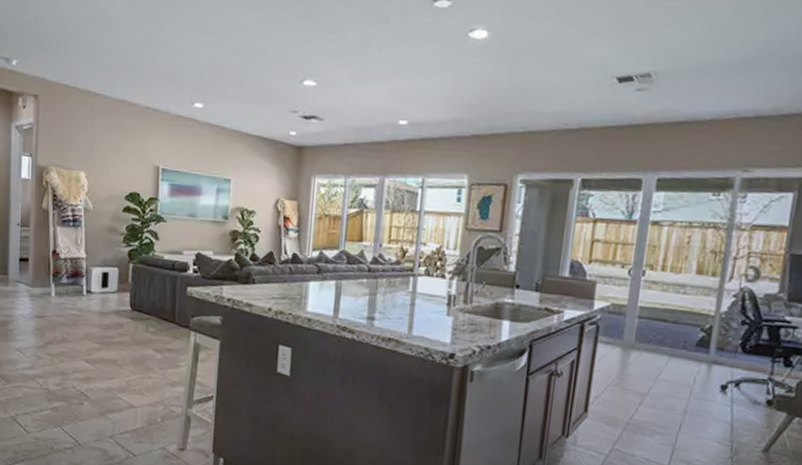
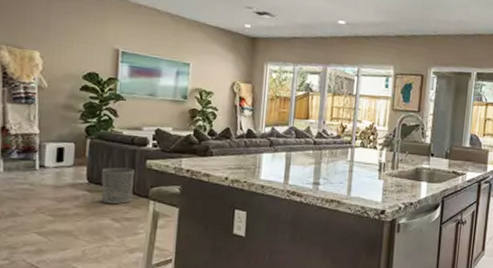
waste bin: none [143,294,177,334] -> present [101,167,136,205]

